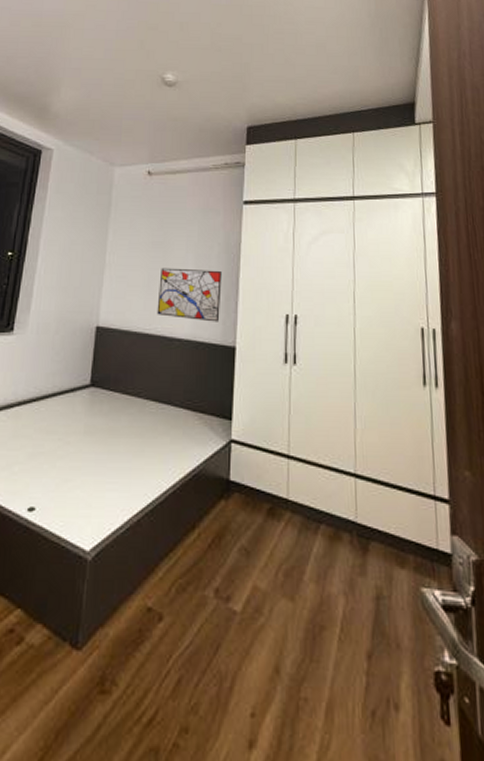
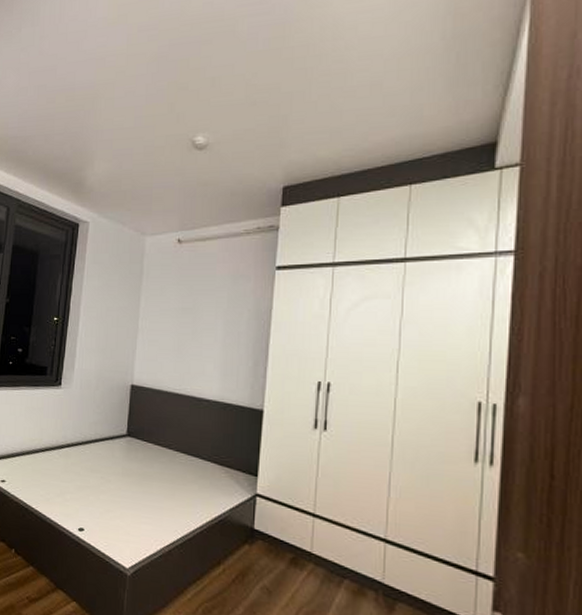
wall art: present [157,267,222,322] -> none [186,333,251,386]

